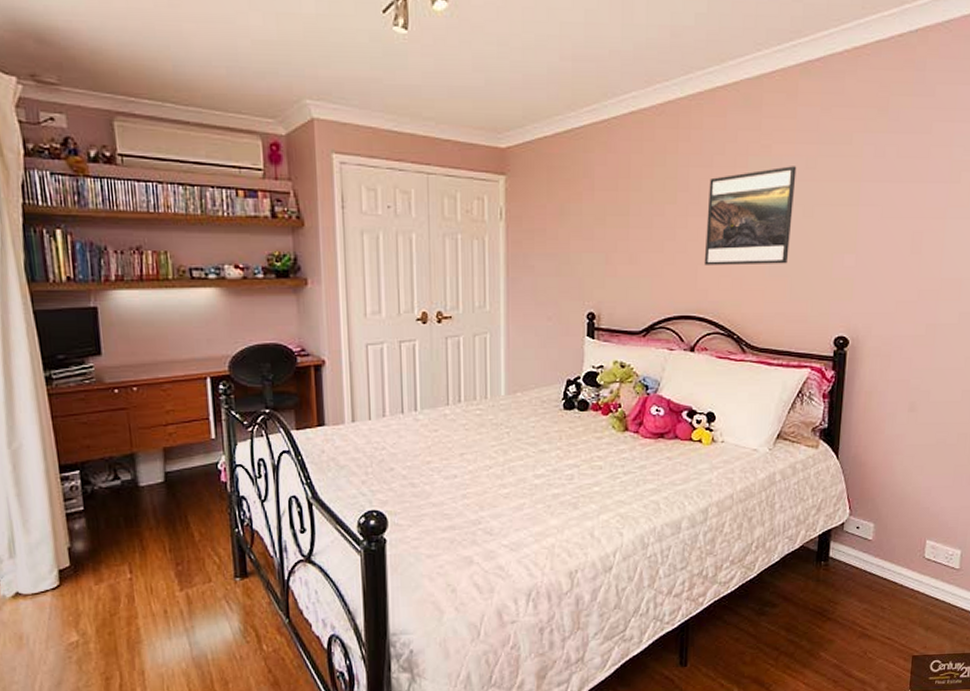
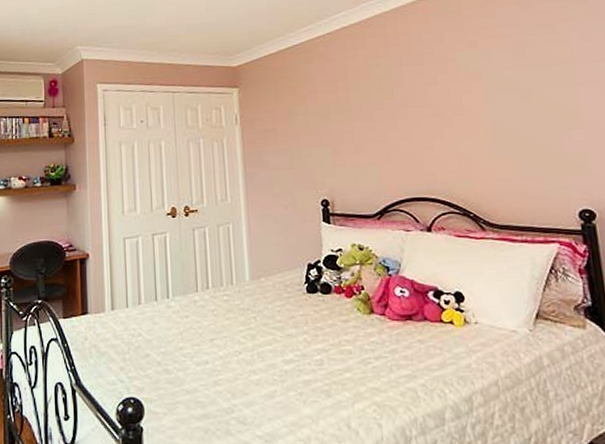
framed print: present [704,166,797,266] -> none [422,56,514,150]

